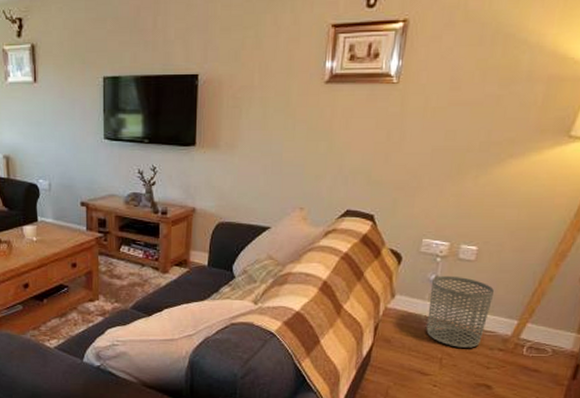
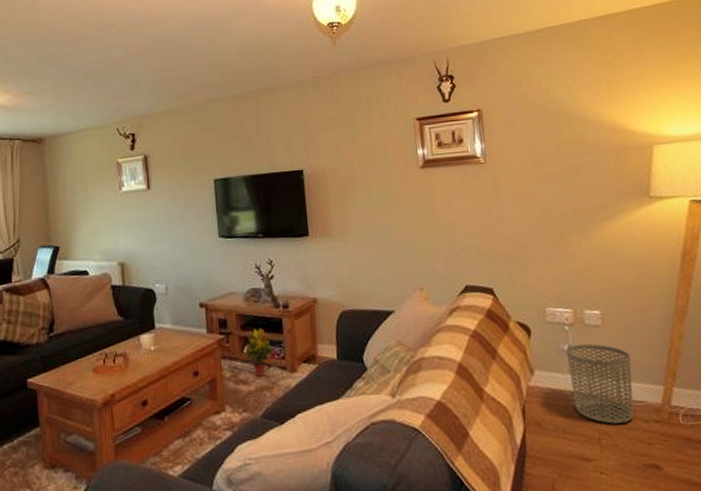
potted plant: none [120,230,148,274] -> present [244,328,273,377]

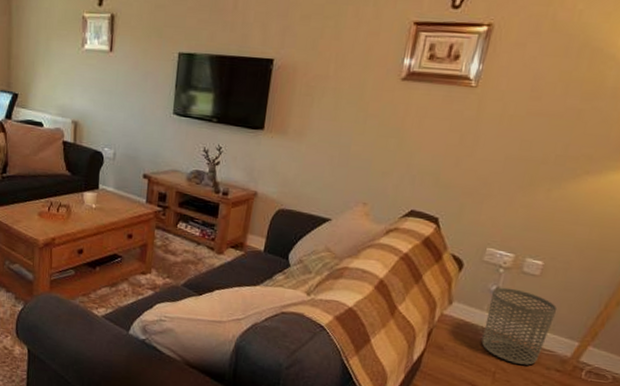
potted plant: present [244,328,273,377] -> none [177,207,205,252]

